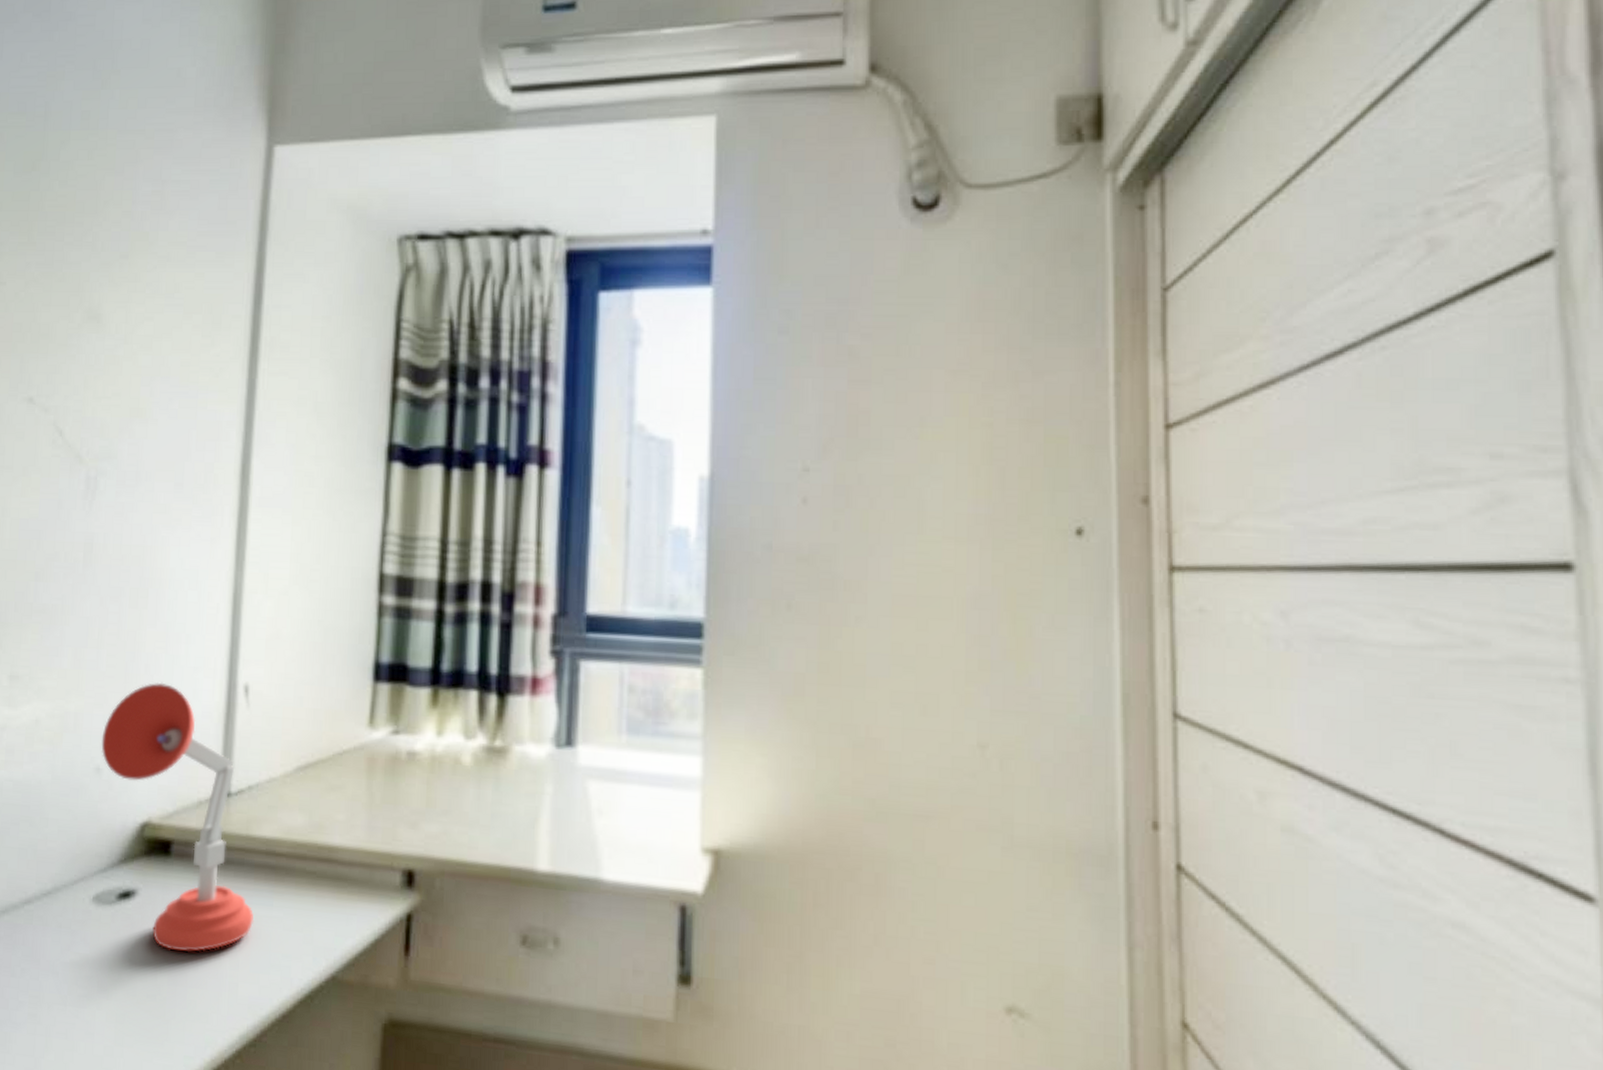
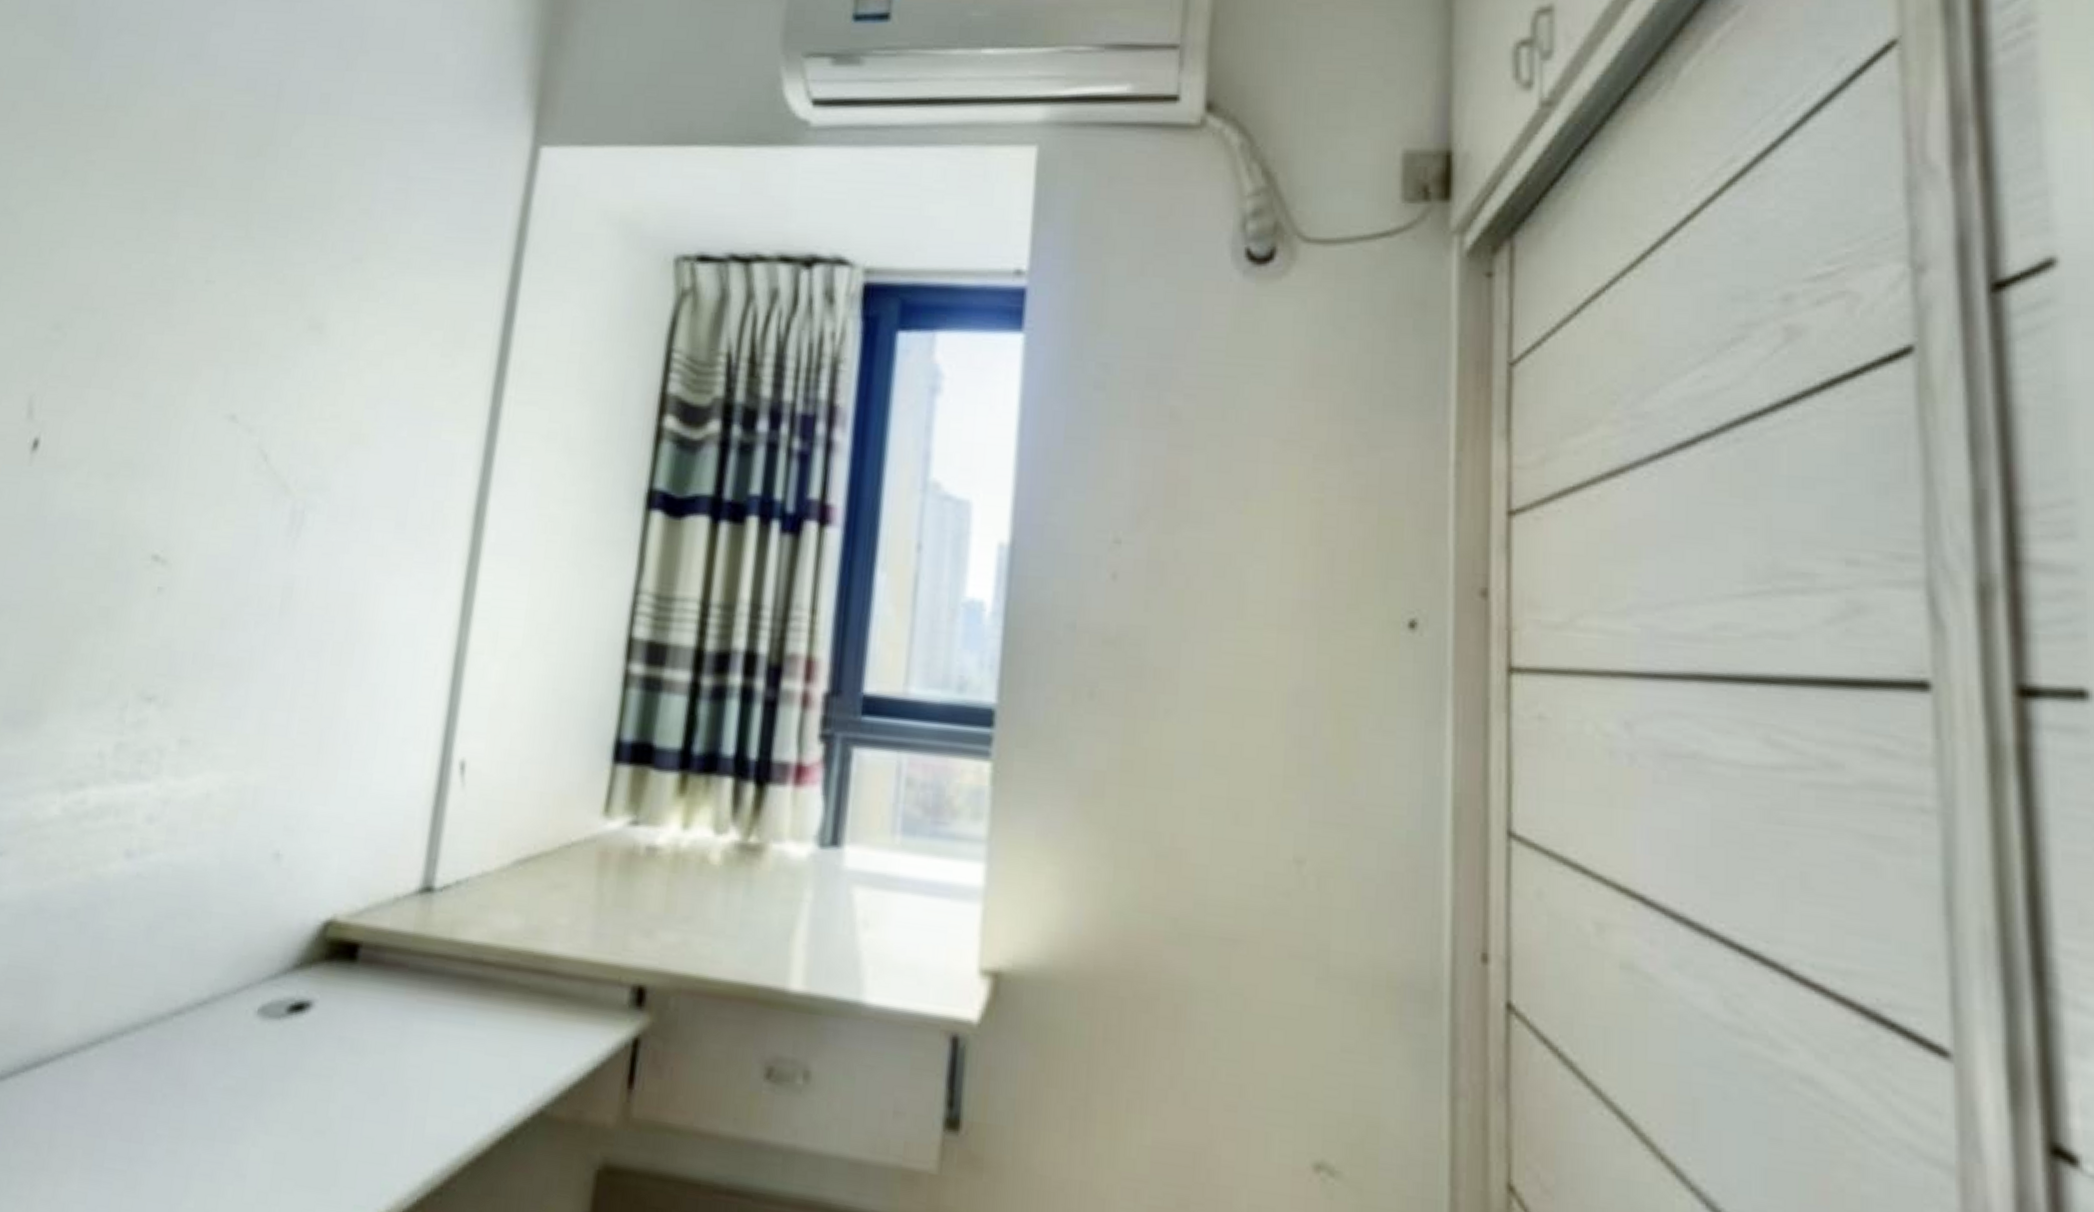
desk lamp: present [101,682,254,952] -> none [283,754,452,1078]

